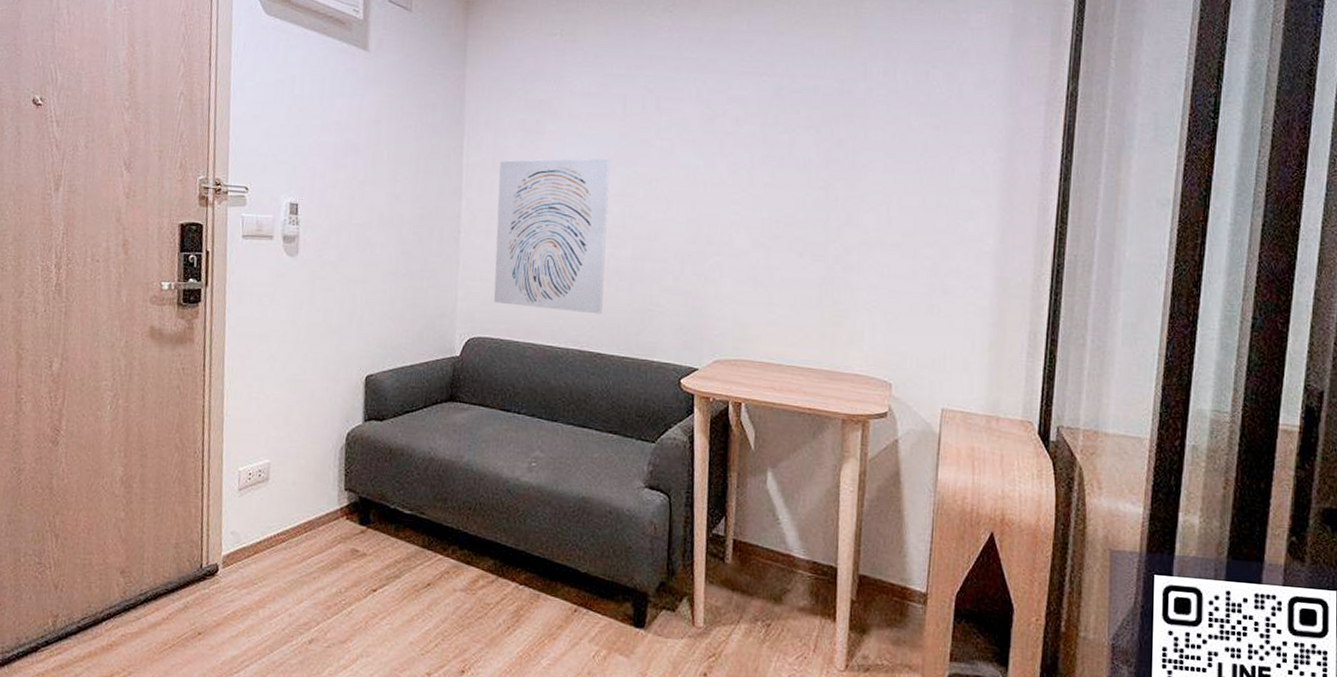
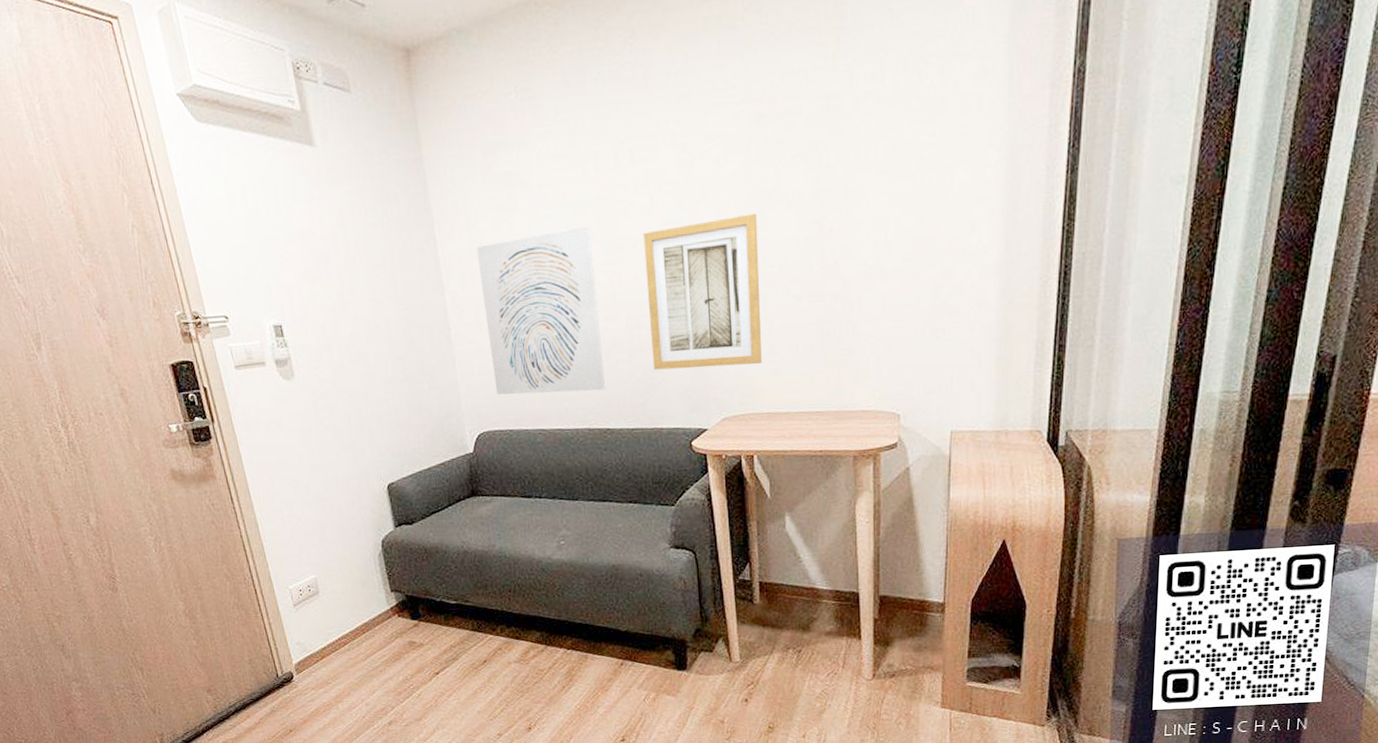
wall art: none [652,171,769,313] -> present [643,213,762,370]

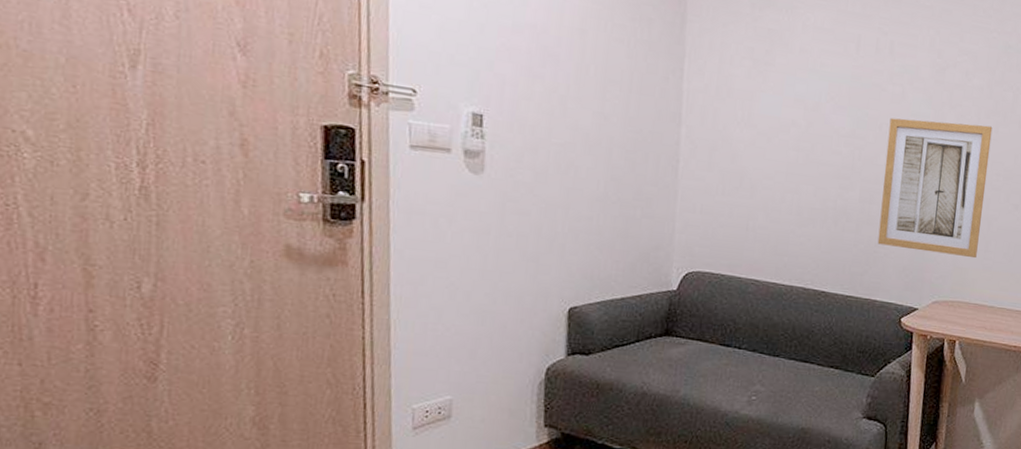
wall art: present [476,226,606,395] -> none [715,89,842,254]

